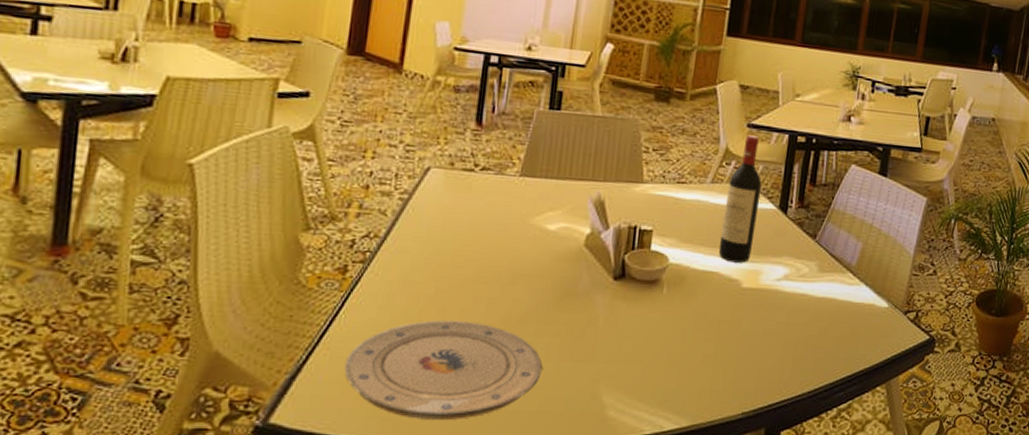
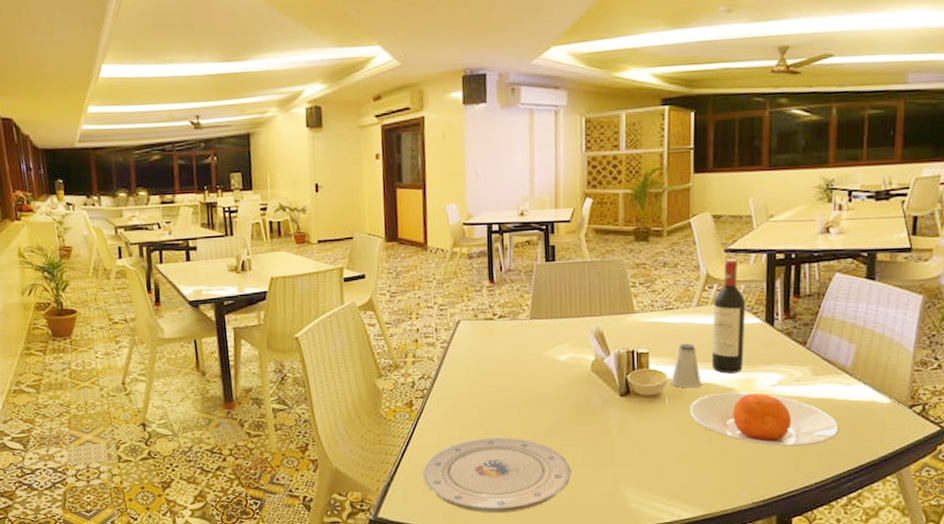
saltshaker: none [672,224,706,277] -> present [671,343,702,389]
plate: none [687,283,838,350] -> present [688,391,839,447]

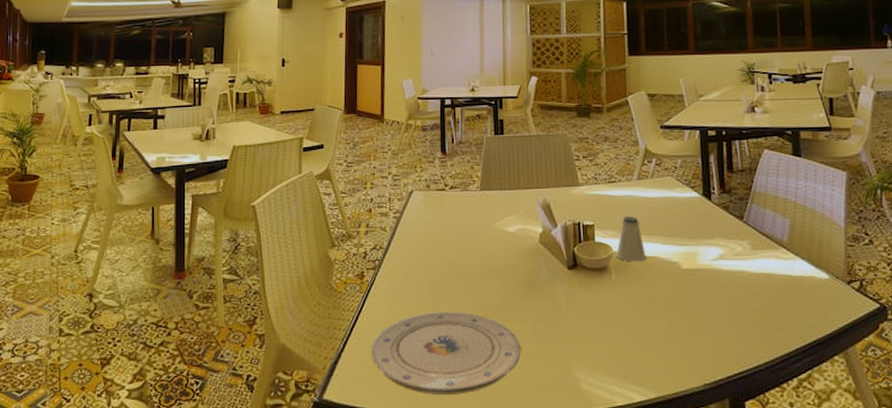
plate: present [688,391,839,447] -> none [635,265,783,324]
wine bottle: present [711,259,746,374] -> none [653,135,685,247]

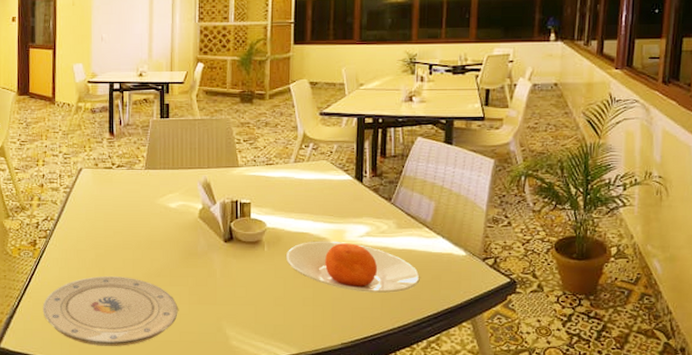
saltshaker: present [616,216,647,262] -> none [270,196,298,237]
plate: none [635,265,783,324] -> present [285,241,420,293]

